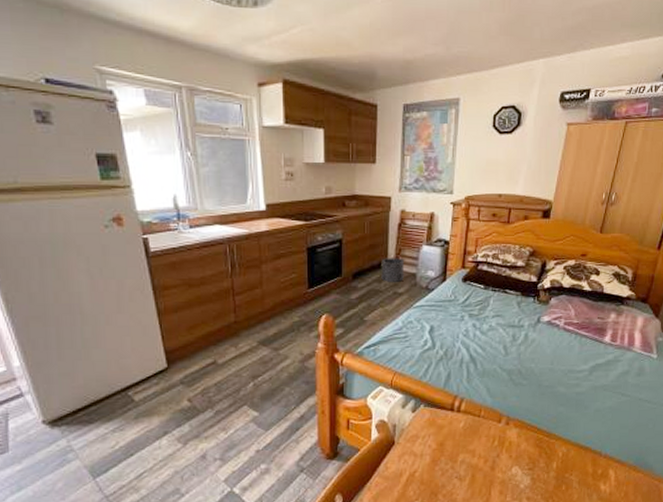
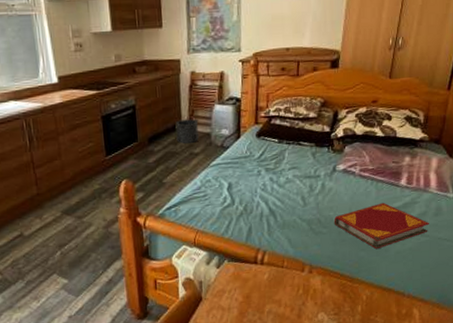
hardback book: none [535,358,631,406] -> present [335,202,429,250]

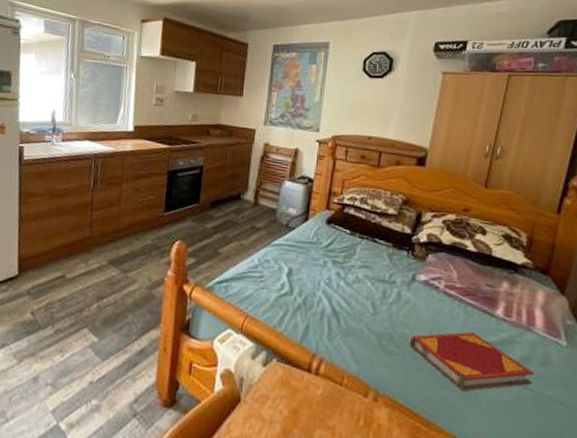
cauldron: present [175,118,199,144] -> none [239,189,266,216]

